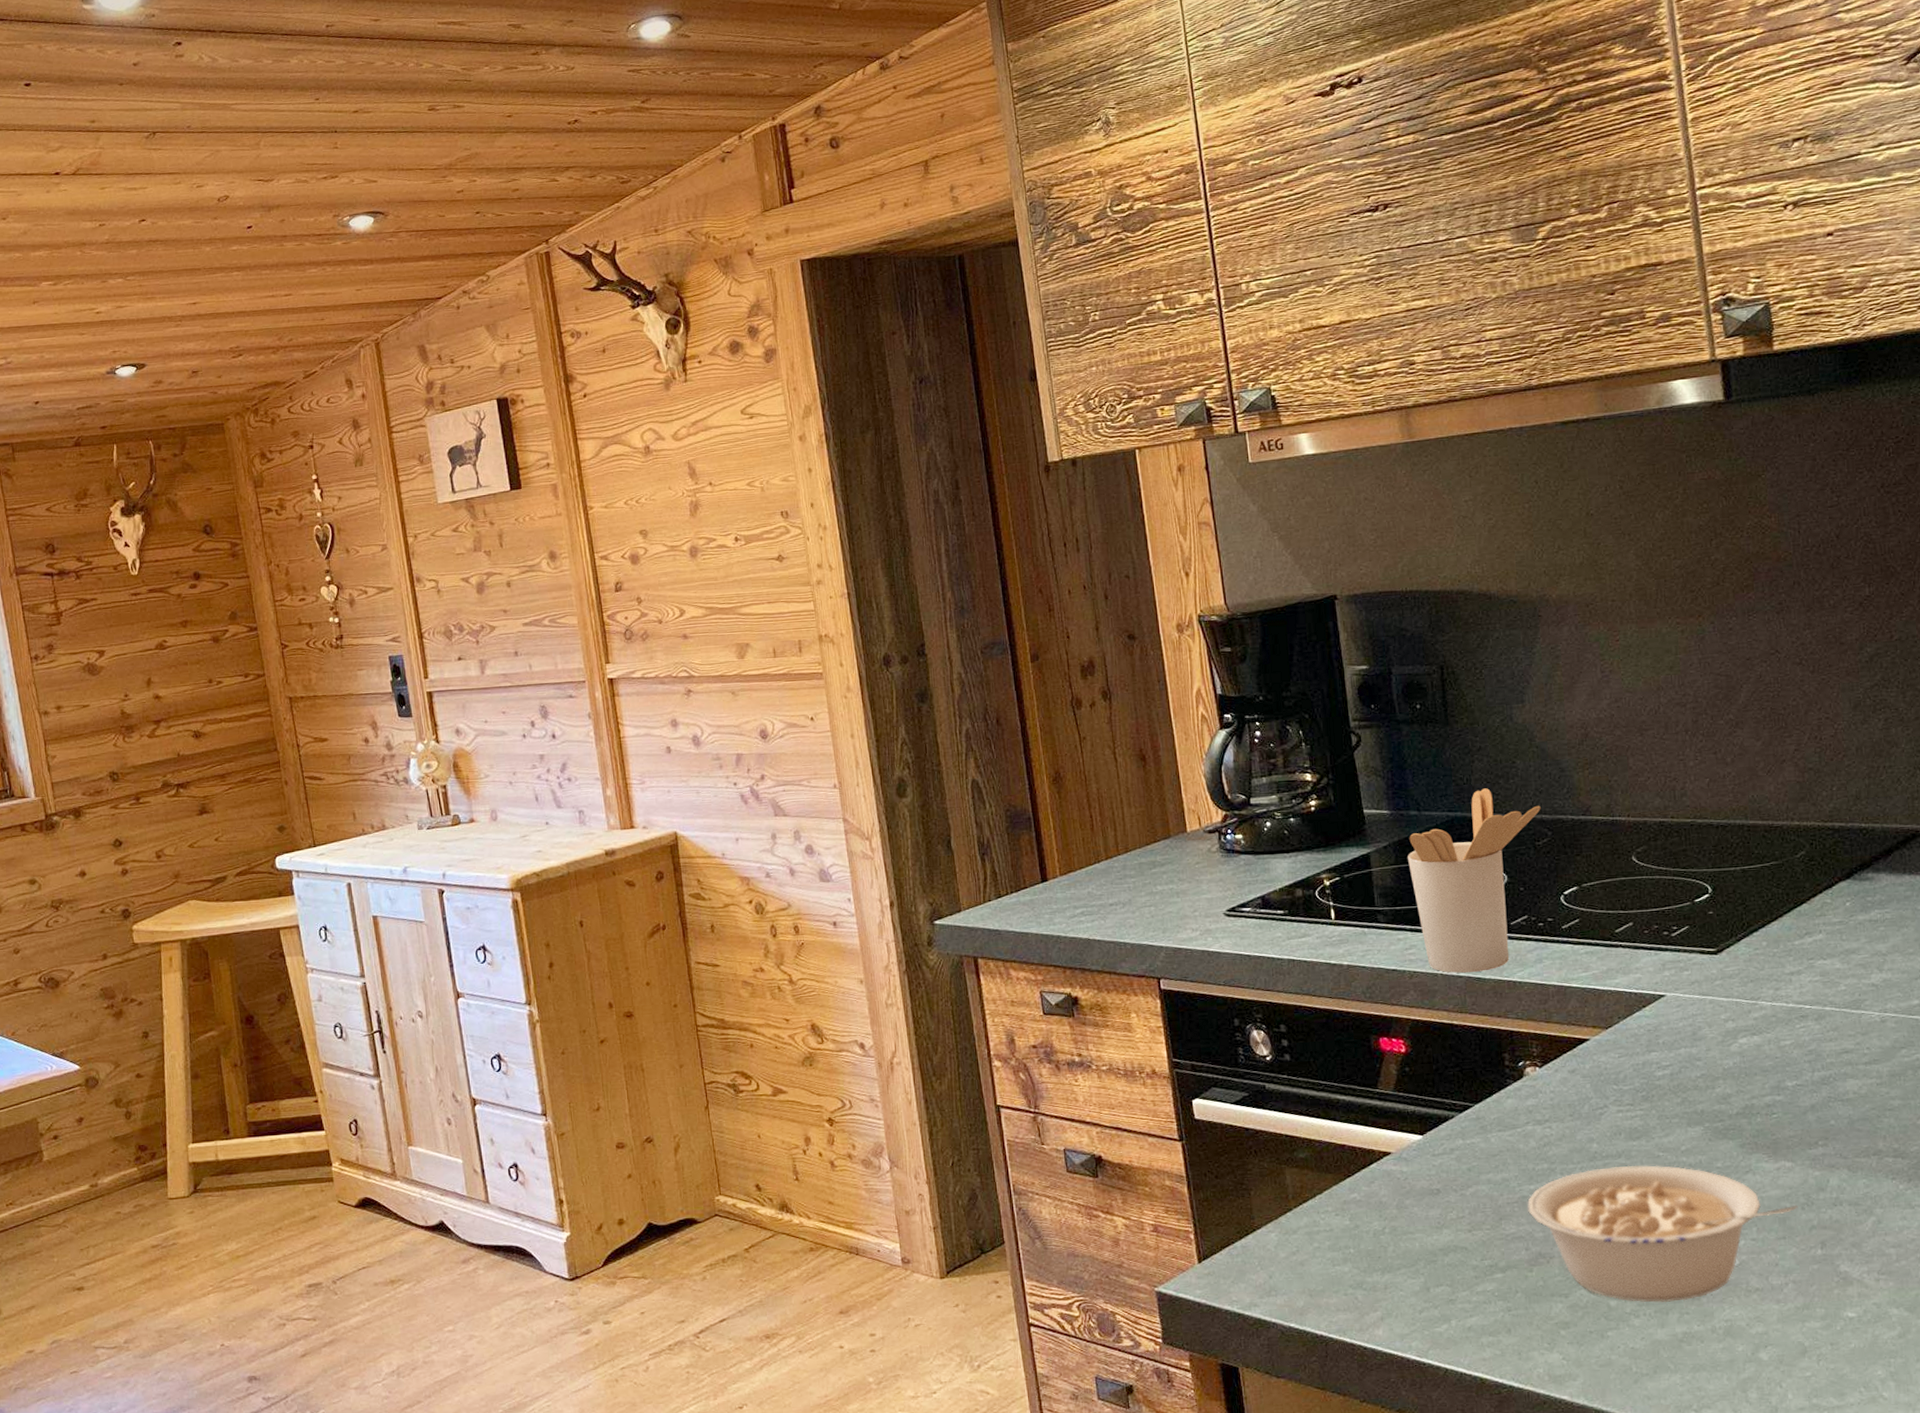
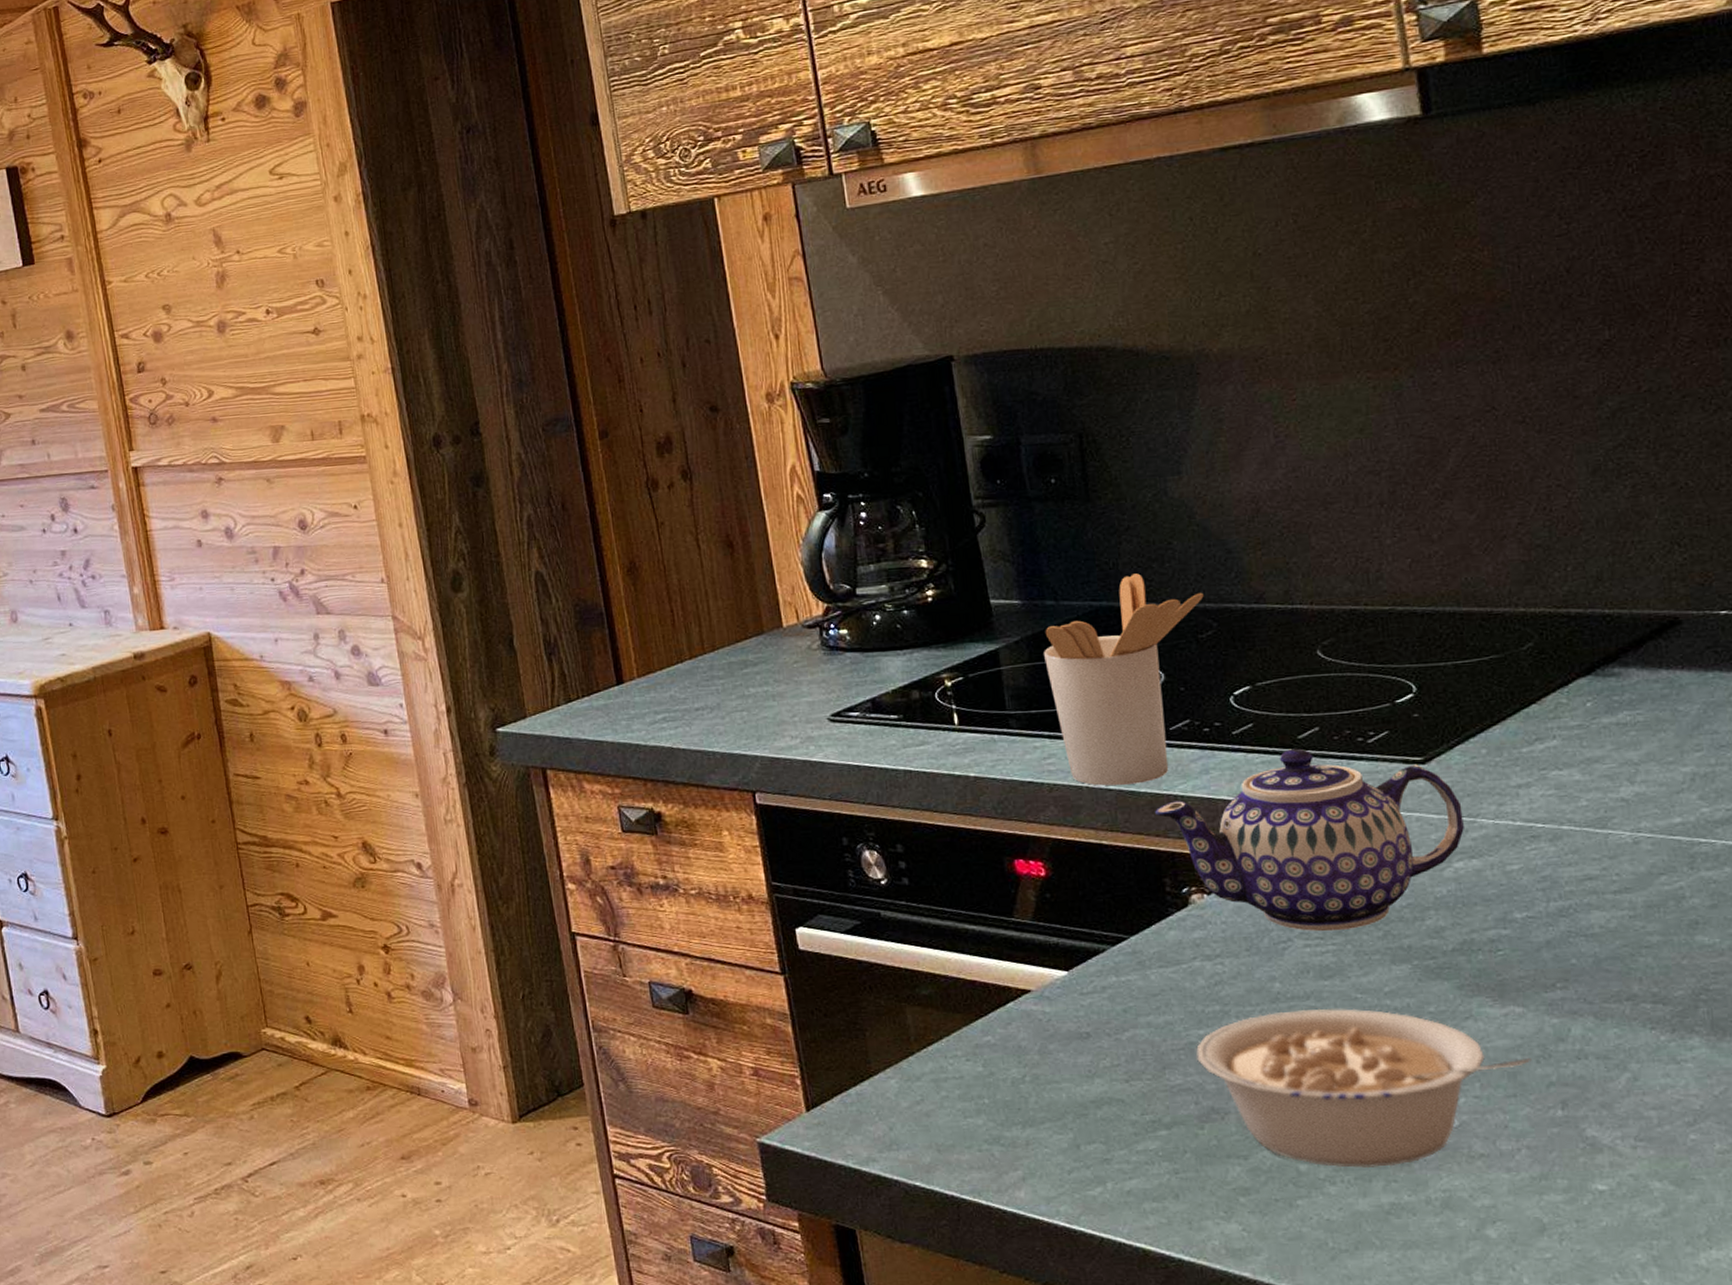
teapot: none [1497,941,1748,1099] -> present [1155,748,1464,931]

